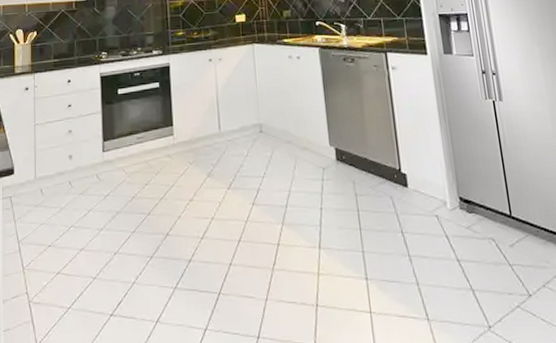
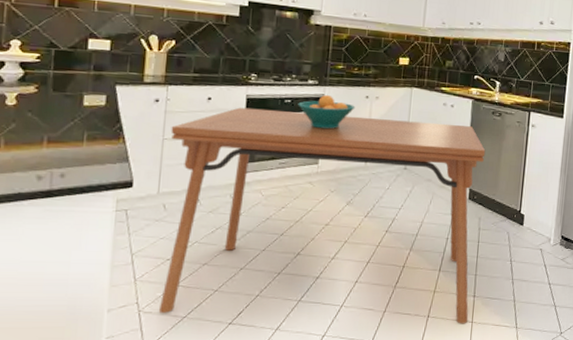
dining table: none [40,77,366,315] -> present [158,107,486,324]
fruit bowl: none [146,63,201,99] -> present [298,95,356,129]

